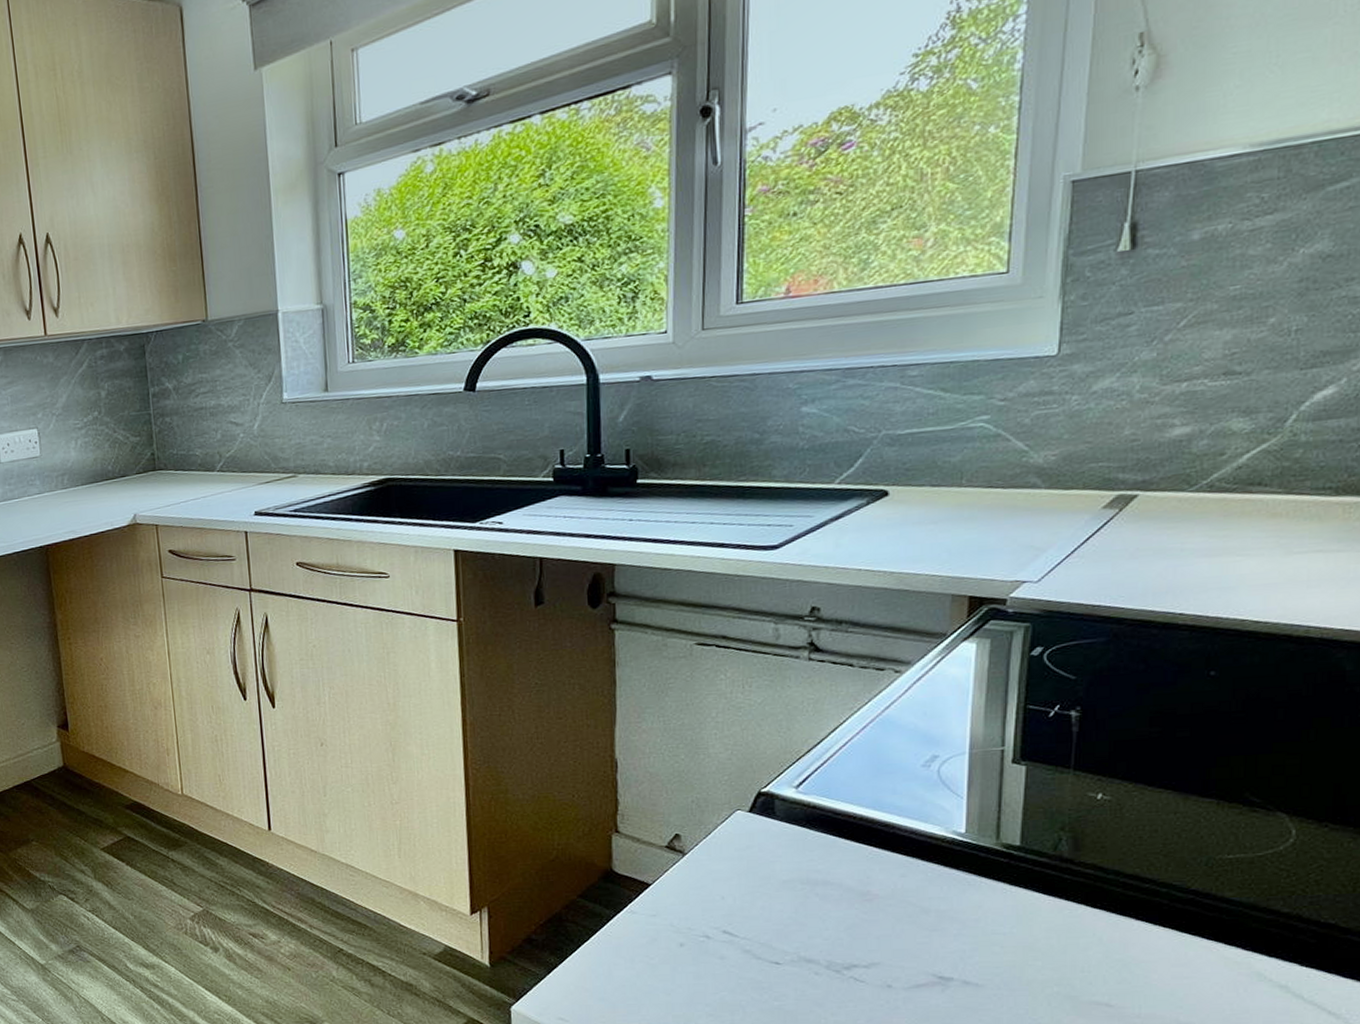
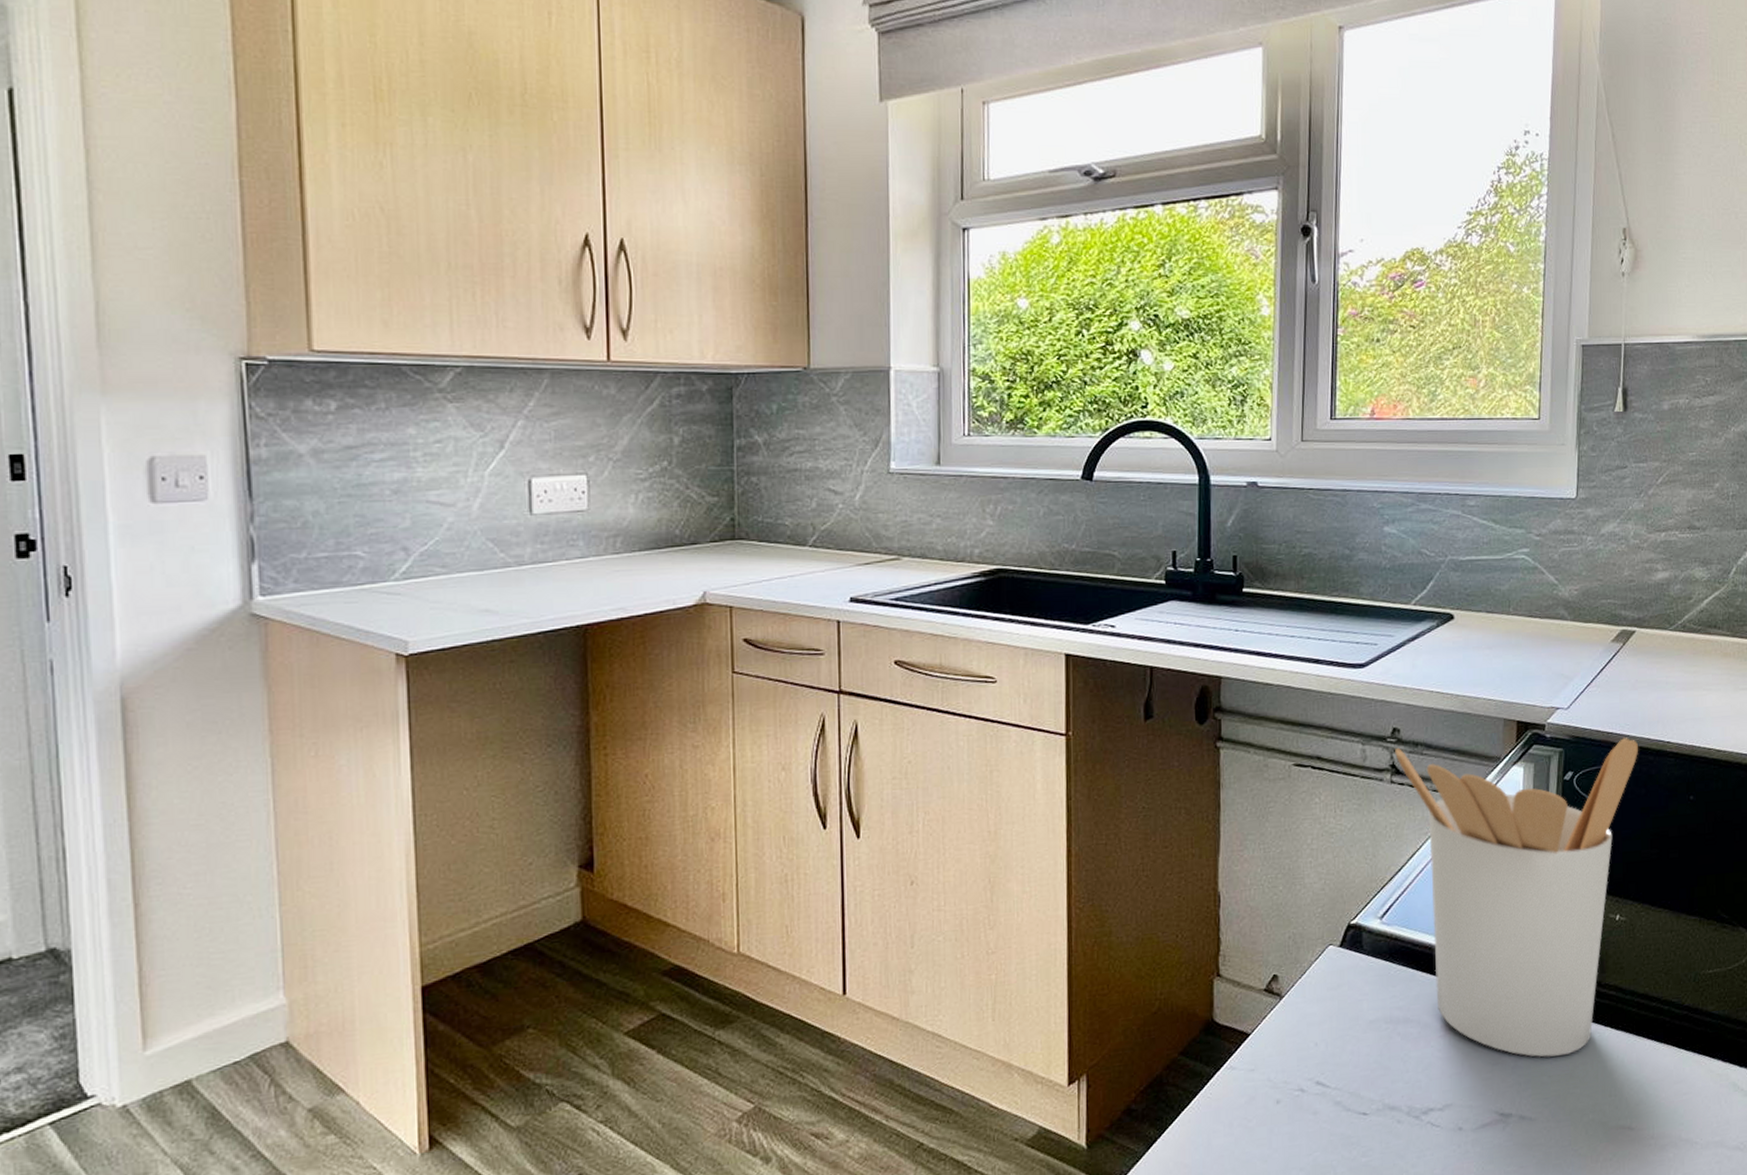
utensil holder: none [814,610,1136,928] -> present [1395,738,1638,1058]

